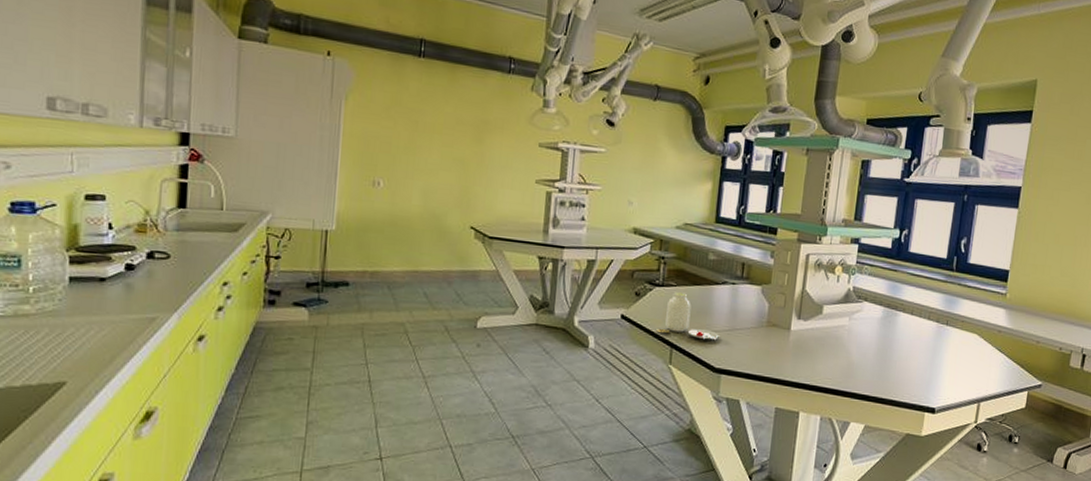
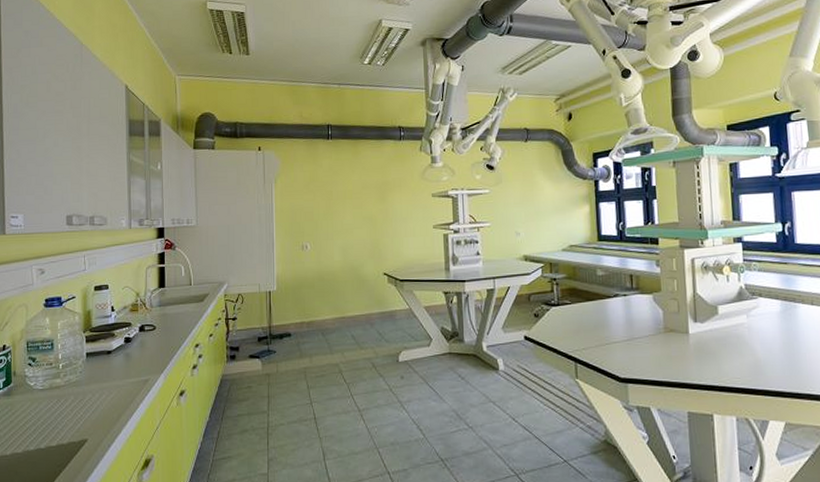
jar: present [656,292,719,340] -> none [559,309,619,352]

